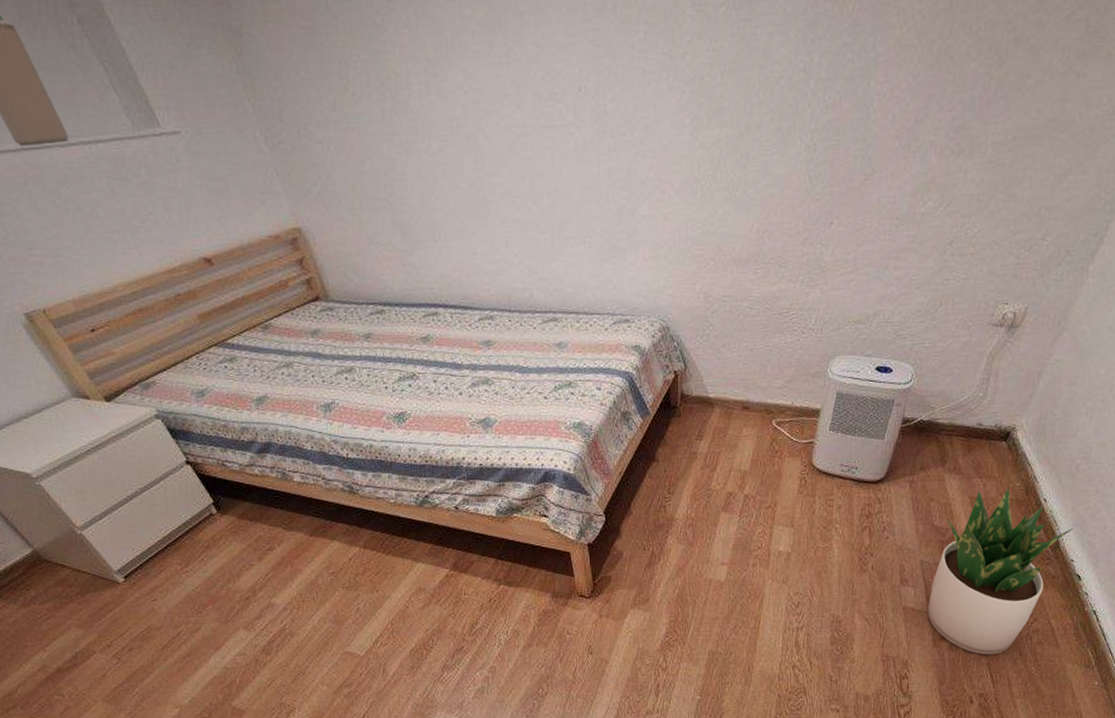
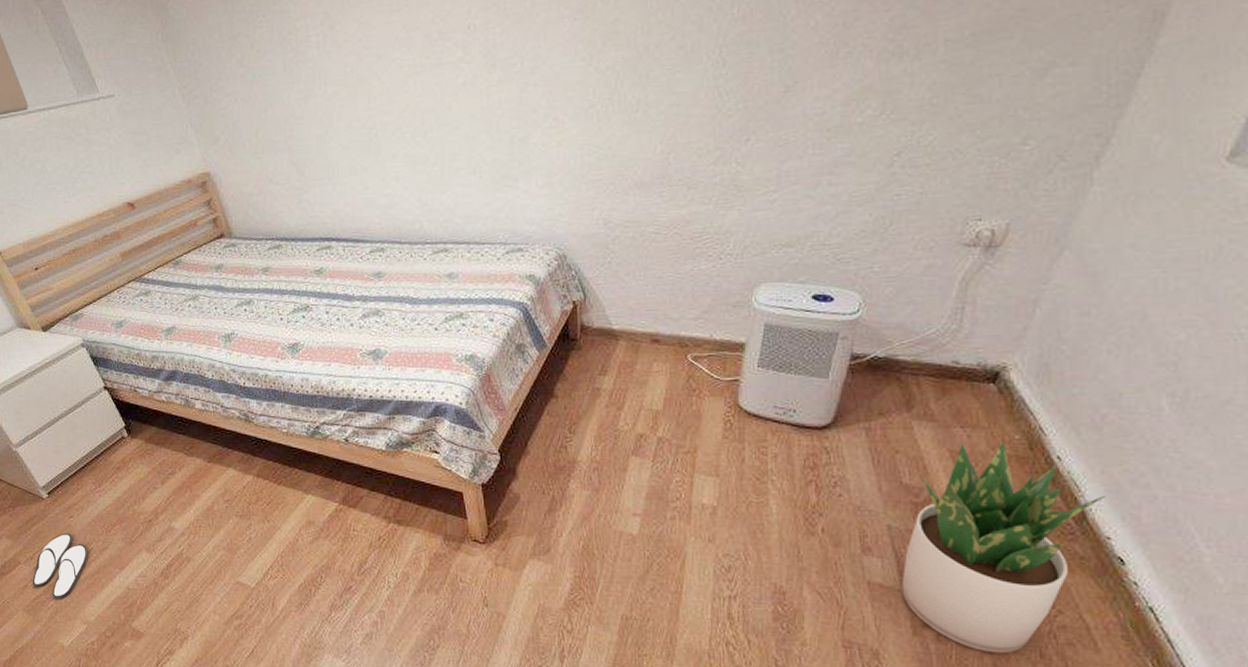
slippers: none [111,617,178,686] -> present [32,533,89,599]

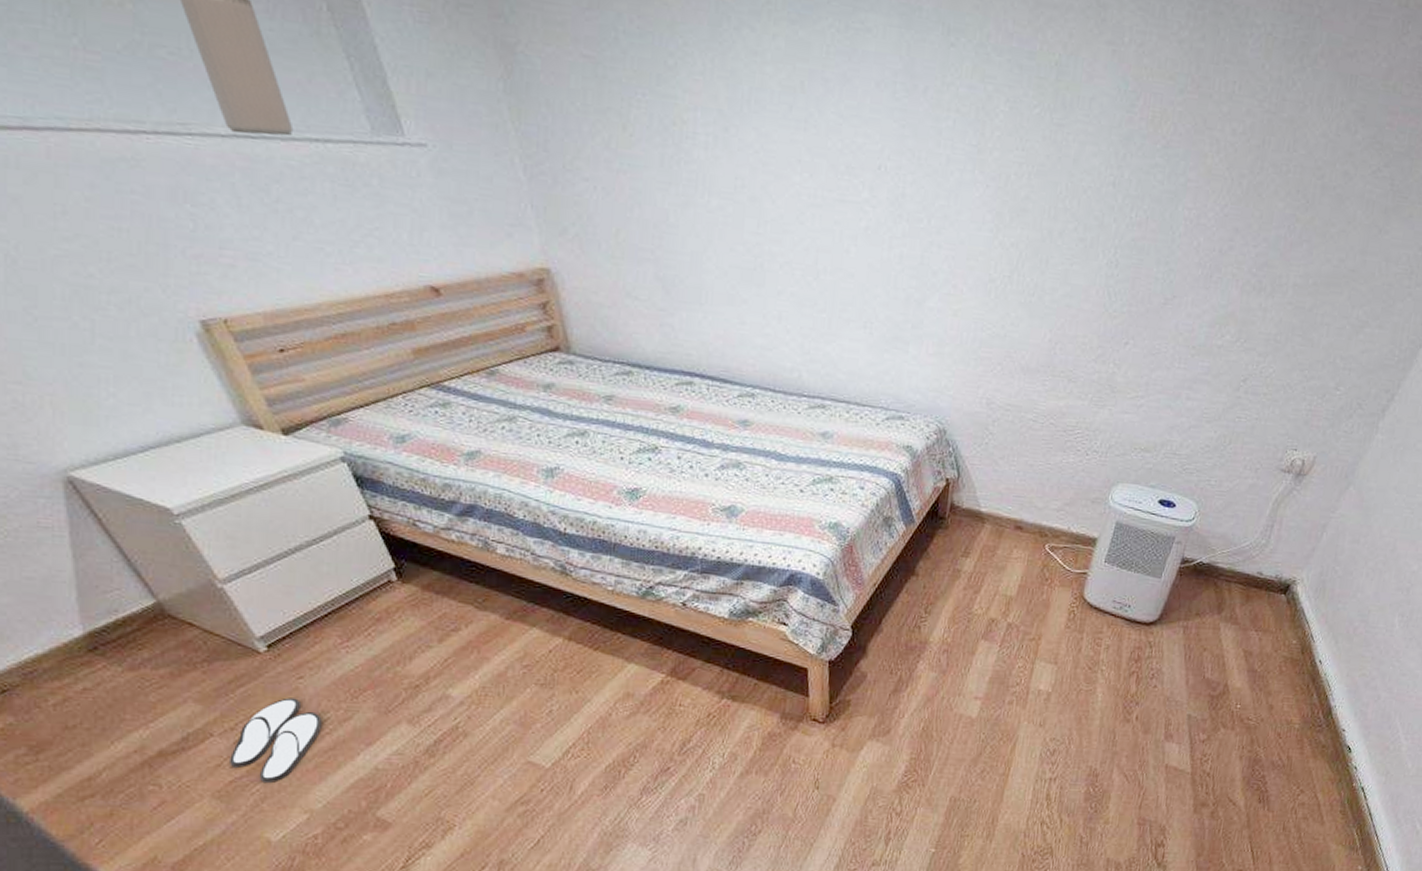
planter: present [901,442,1105,654] -> none [1190,645,1347,827]

